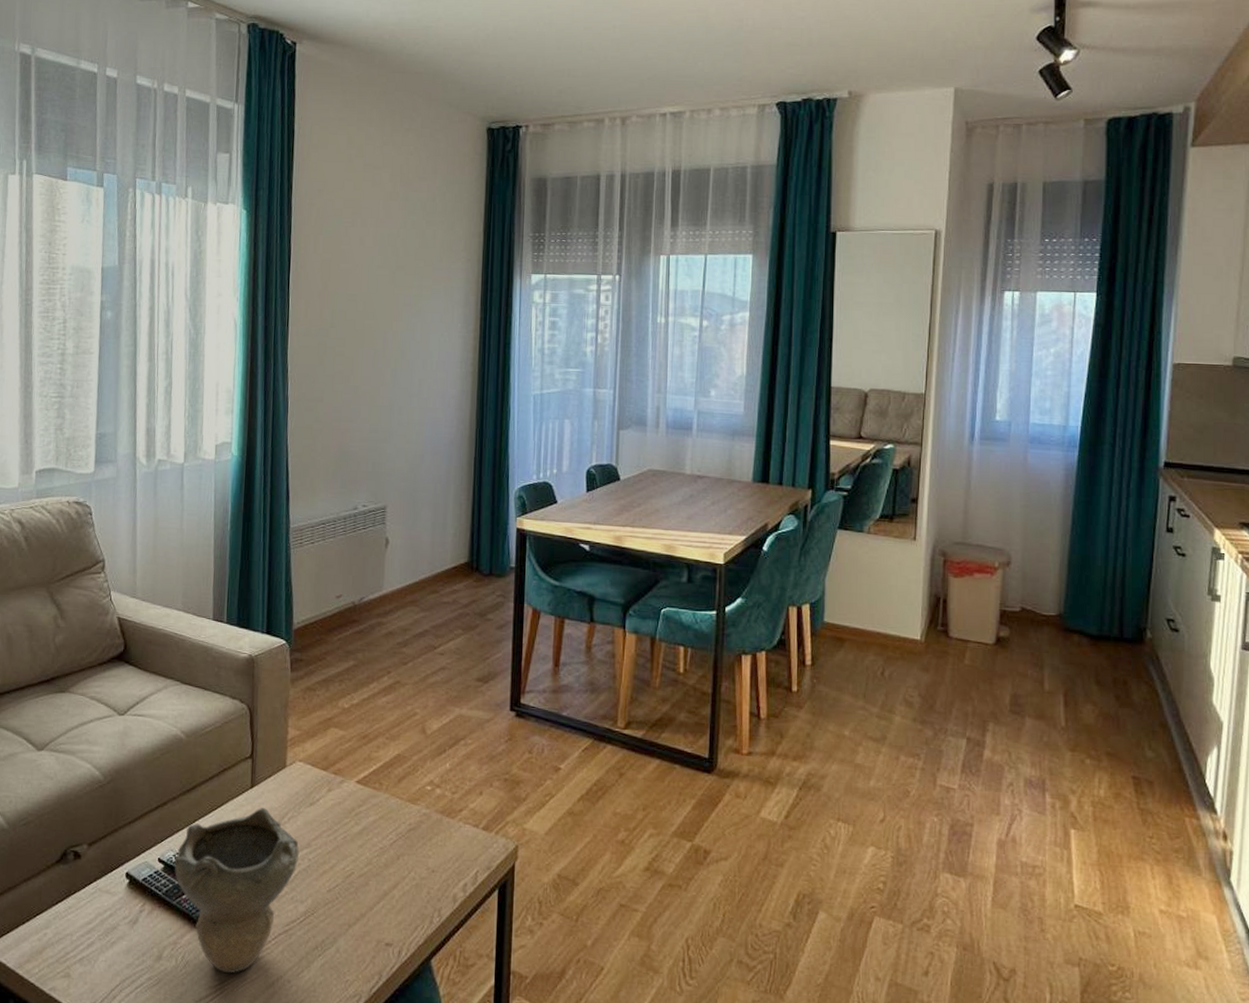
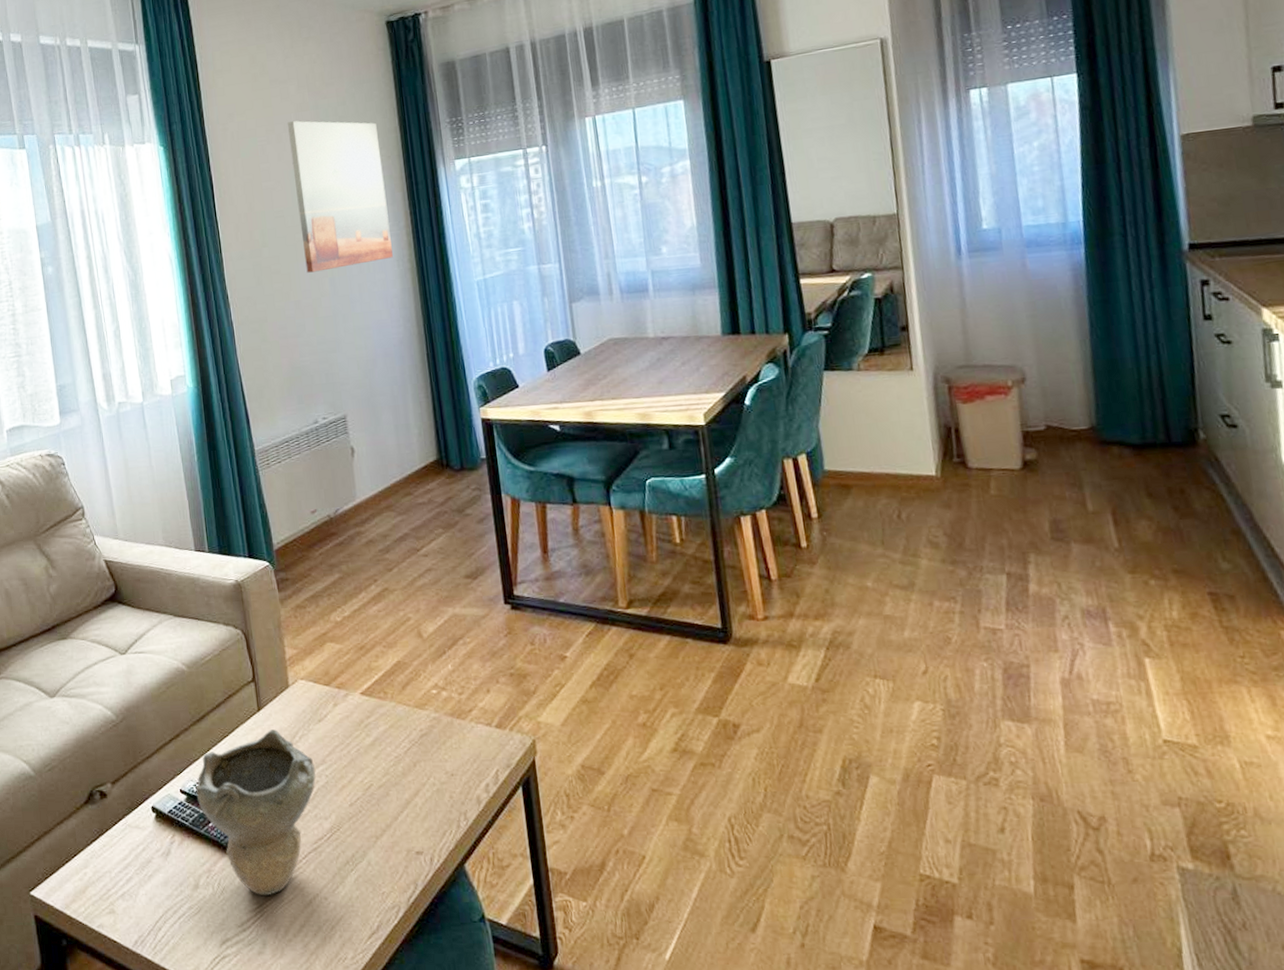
wall art: none [370,208,462,361] -> present [288,120,393,273]

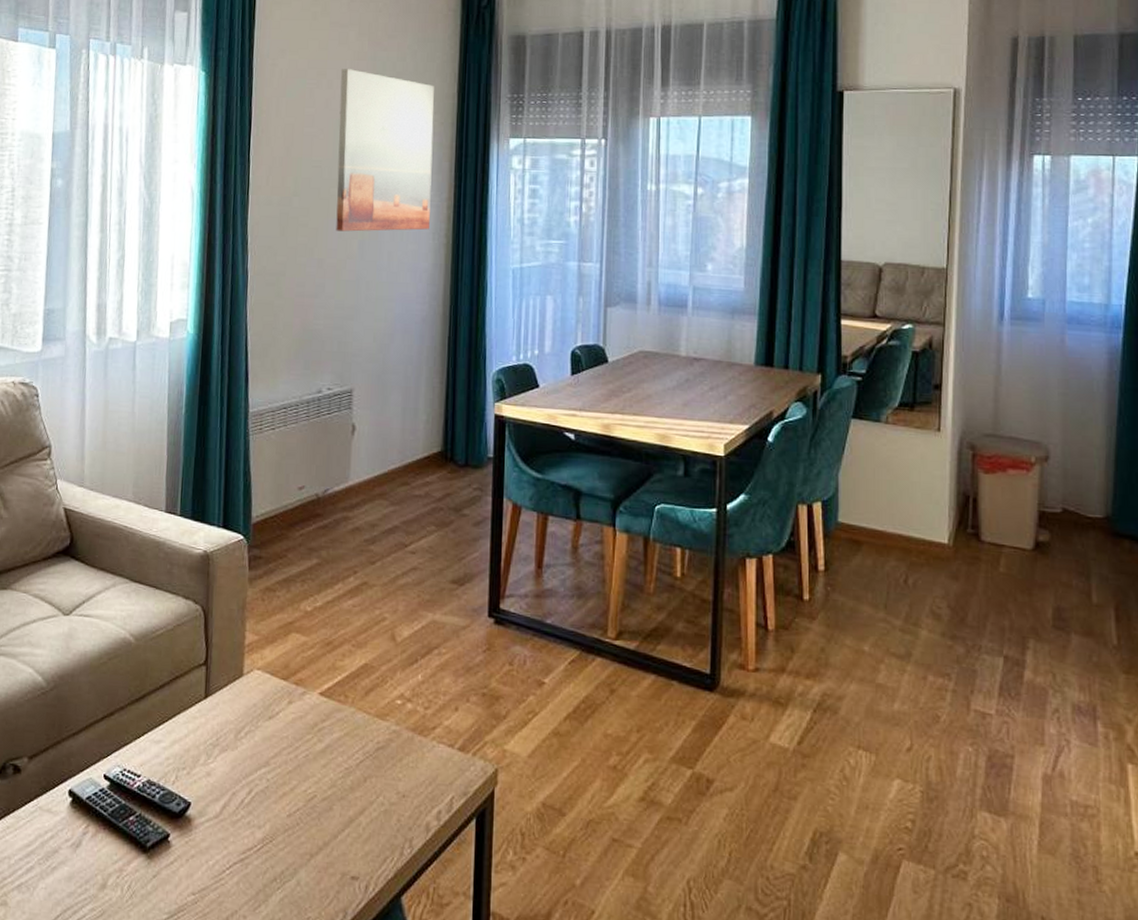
decorative bowl: present [195,729,316,896] -> none [121,720,256,907]

